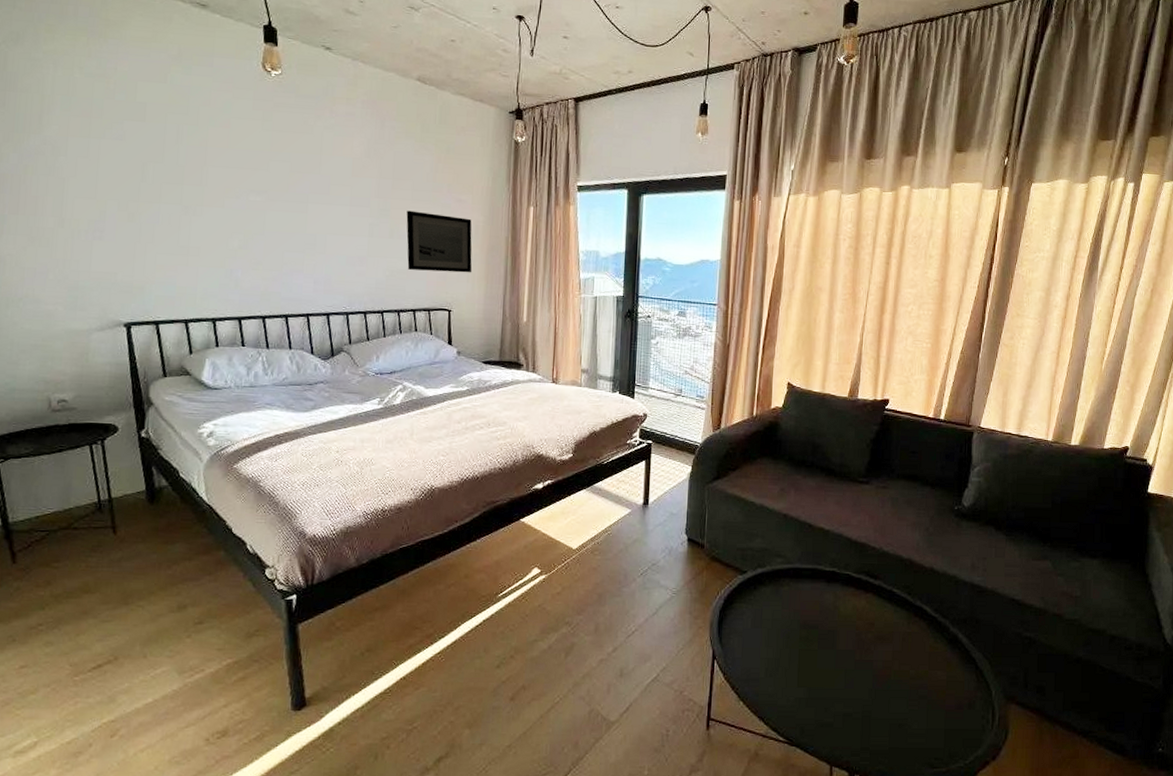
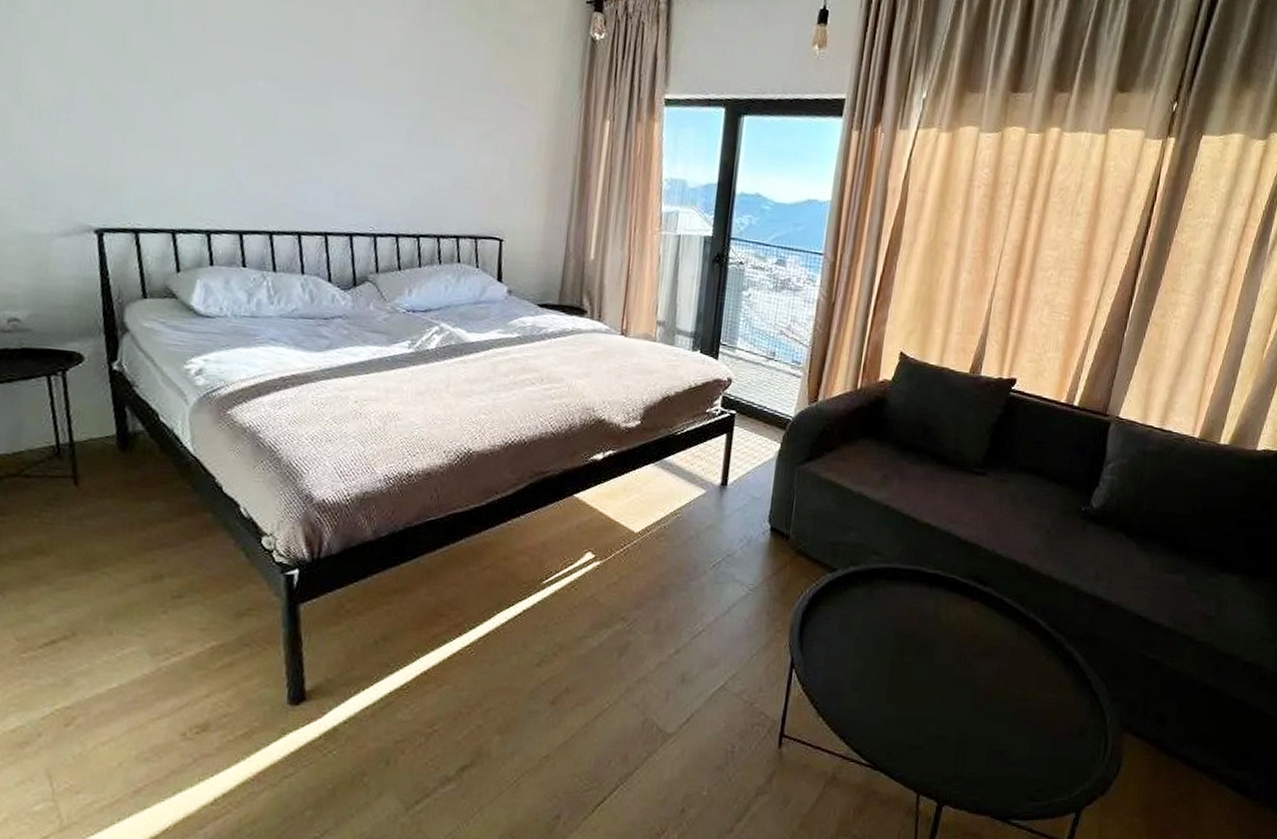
wall art: present [406,210,472,273] -> none [451,114,534,196]

